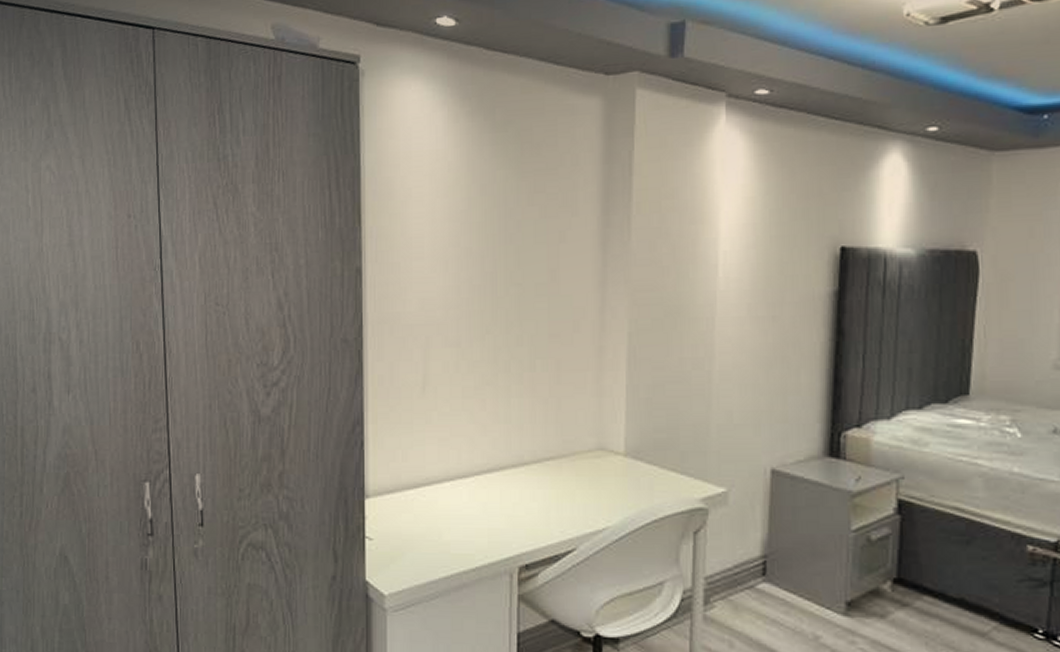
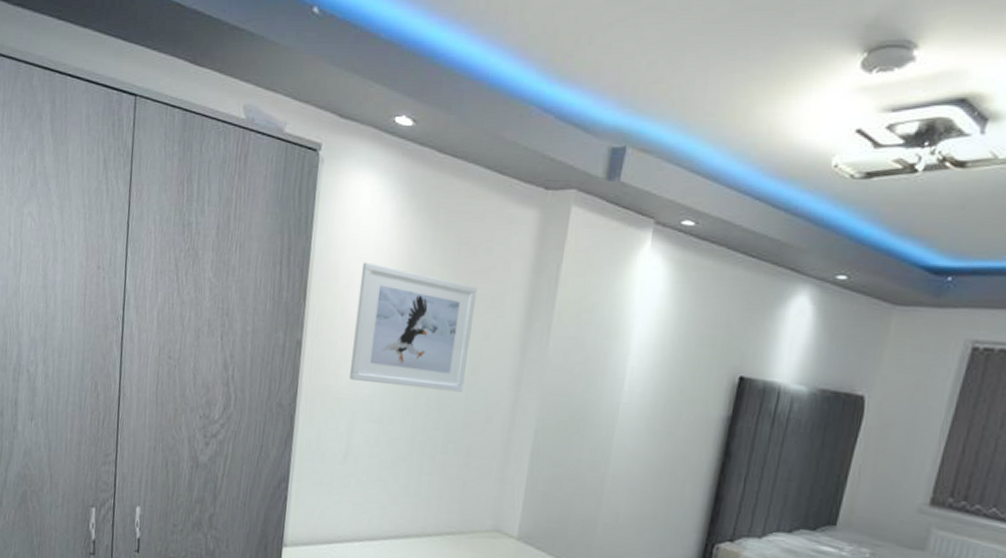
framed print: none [418,174,546,304] -> present [350,262,477,392]

